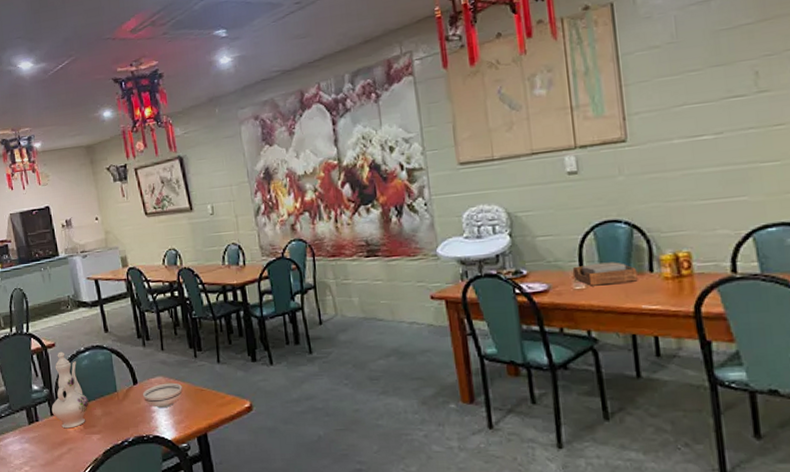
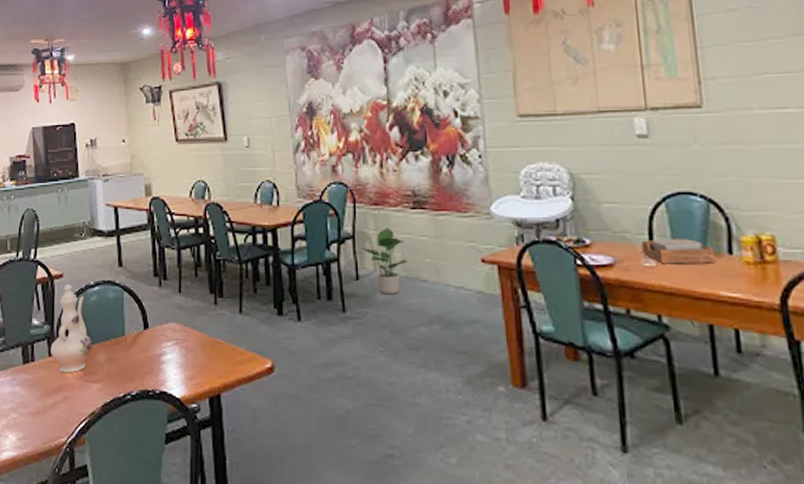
bowl: present [143,382,183,408] -> none [153,331,198,359]
potted plant: none [322,276,365,335] -> present [361,228,407,295]

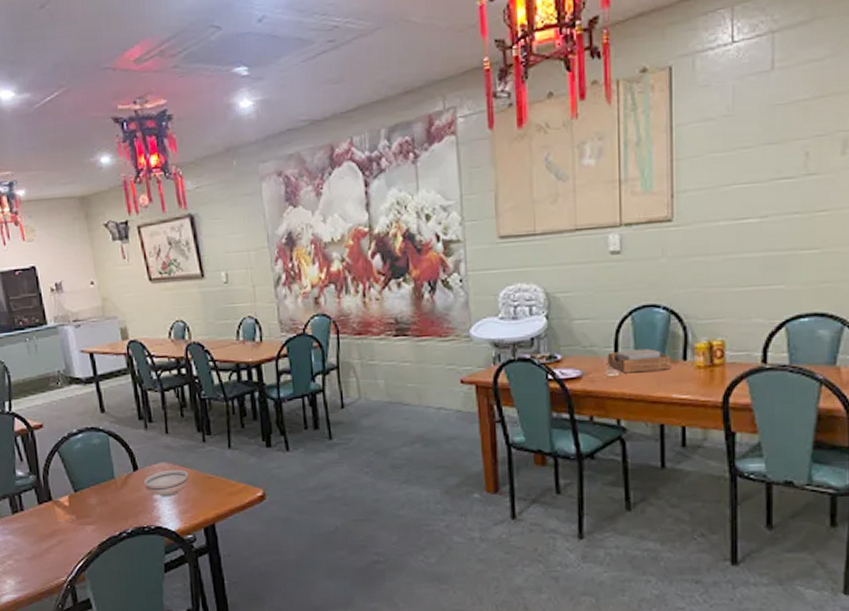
ewer: present [50,284,94,374] -> none [38,433,83,519]
bowl: none [153,331,198,359] -> present [144,469,189,496]
potted plant: present [361,228,407,295] -> none [346,357,391,420]

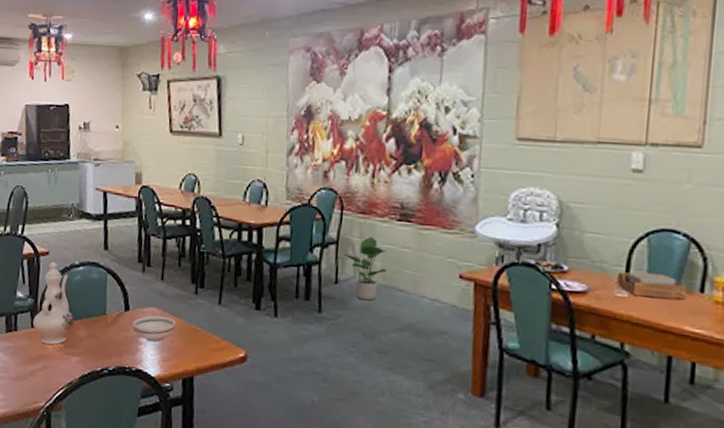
ewer: none [38,433,83,519] -> present [32,261,75,345]
potted plant: none [346,357,391,420] -> present [343,237,387,301]

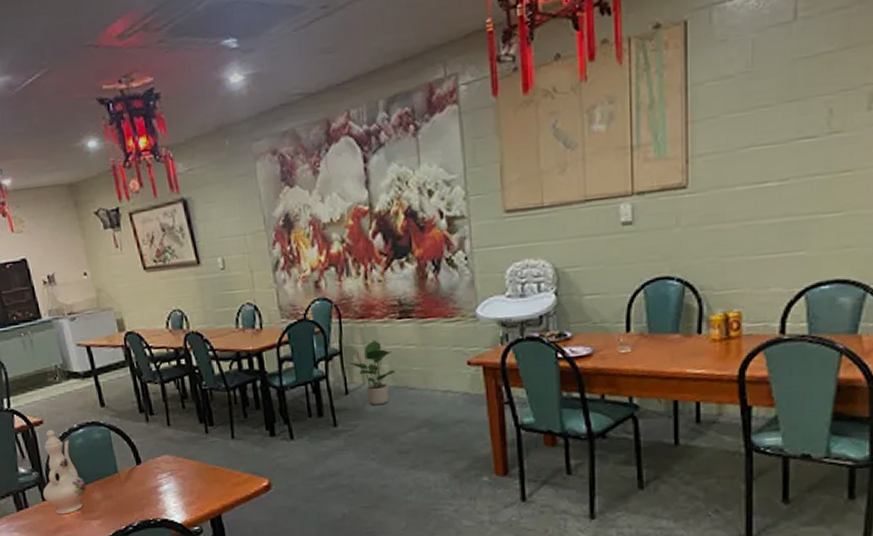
bowl: present [133,315,176,342] -> none [148,461,193,489]
napkin holder: present [616,271,687,300] -> none [618,323,685,350]

